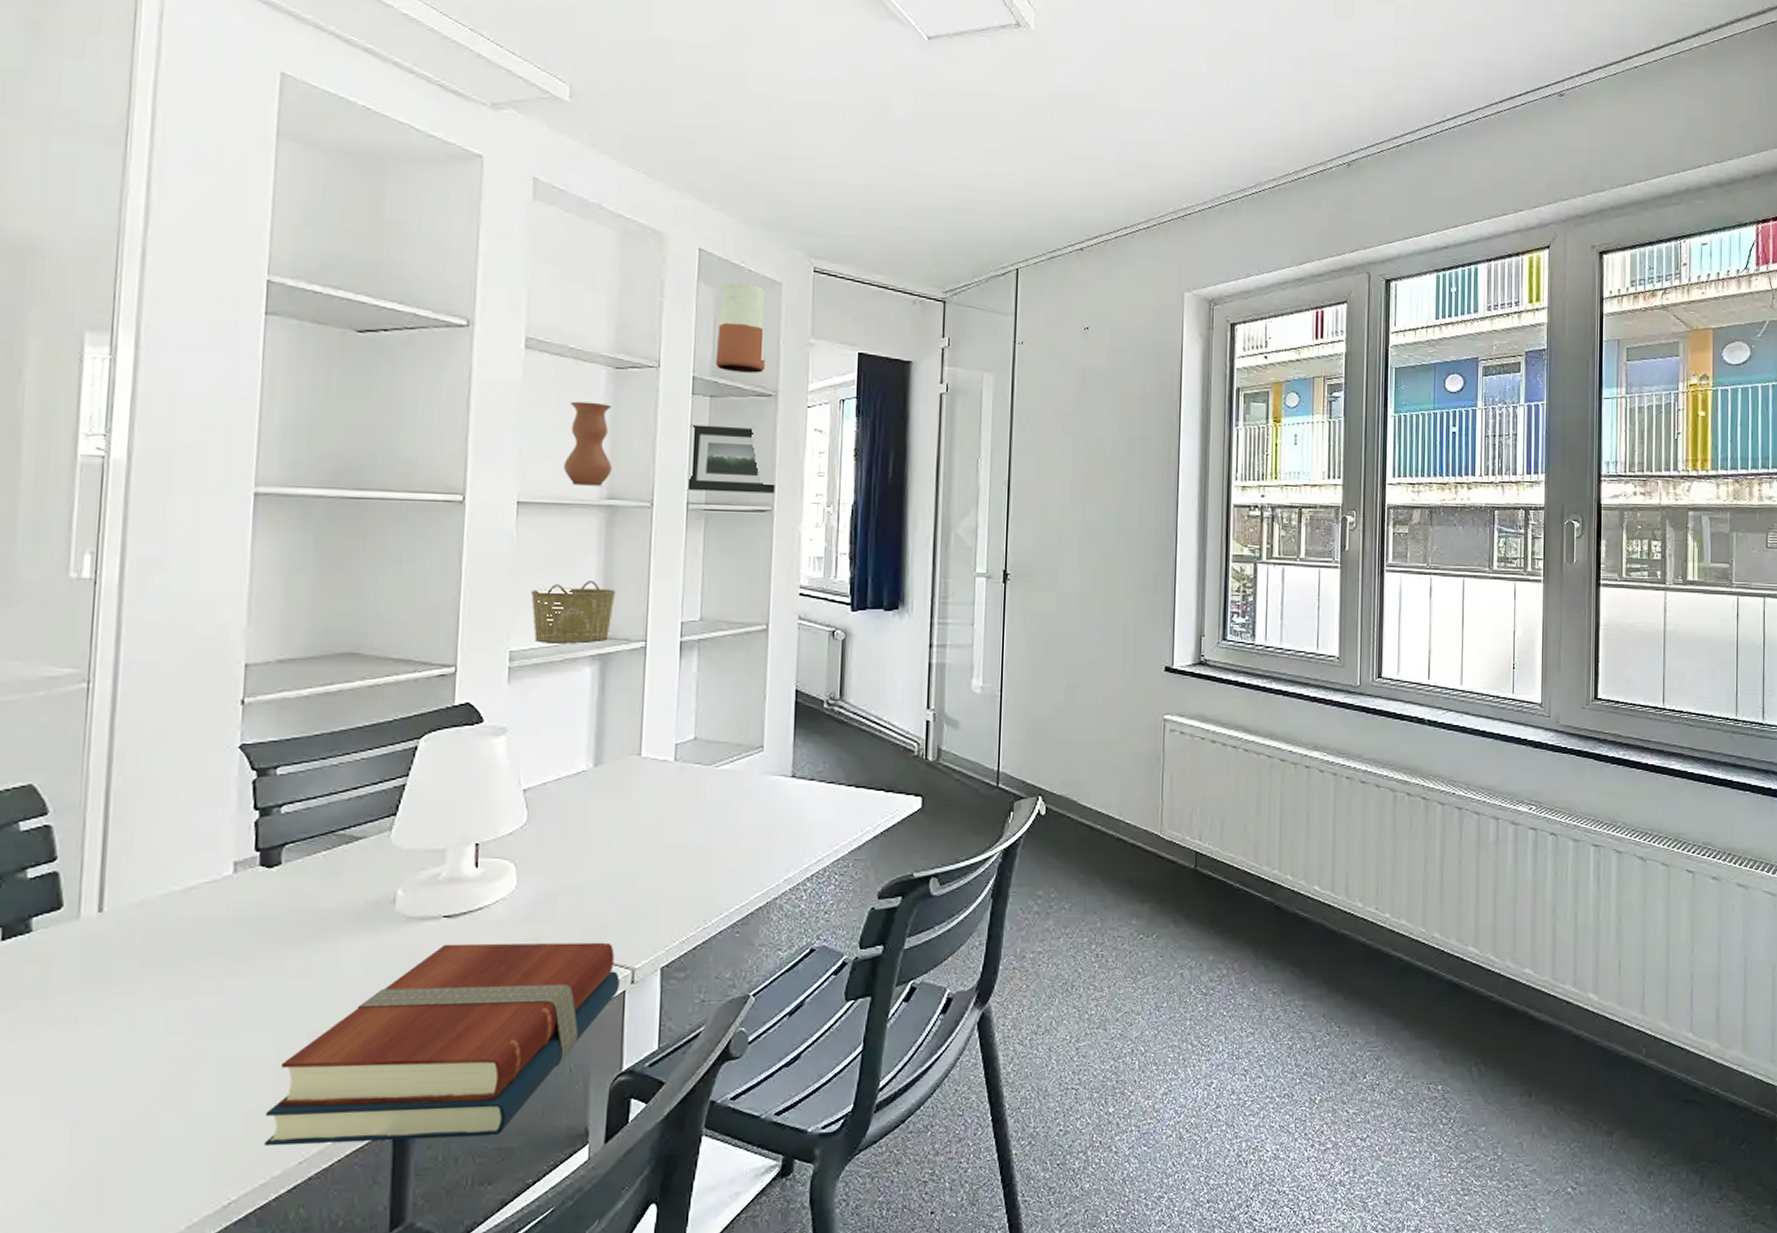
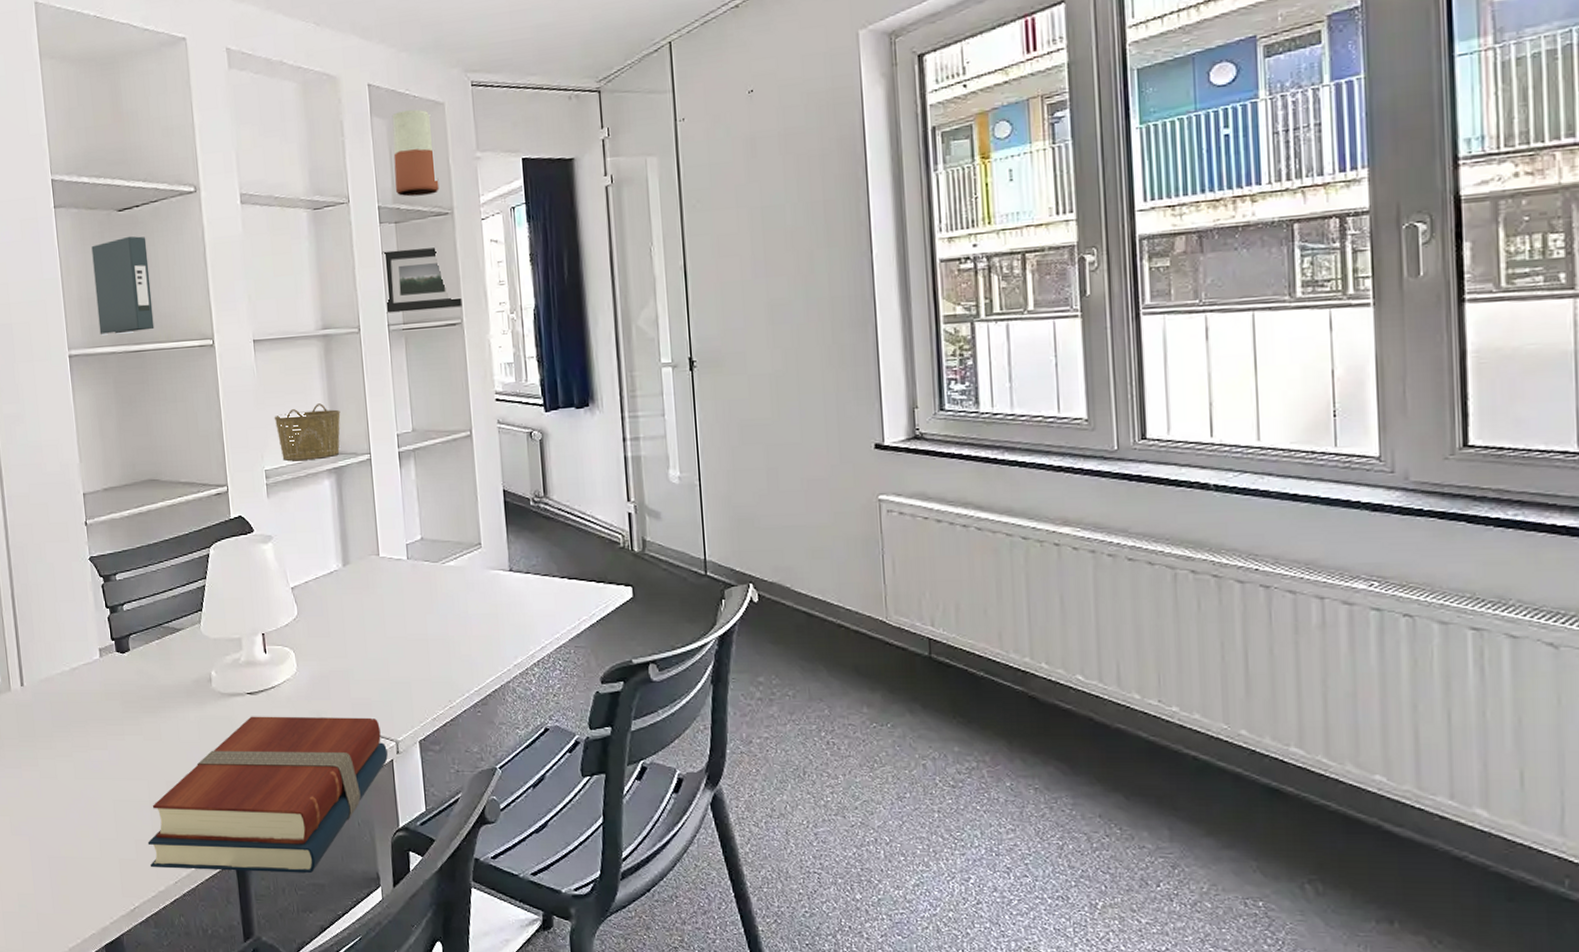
binder: none [305,362,392,475] -> present [91,236,155,334]
vase: present [563,401,613,486] -> none [282,243,323,320]

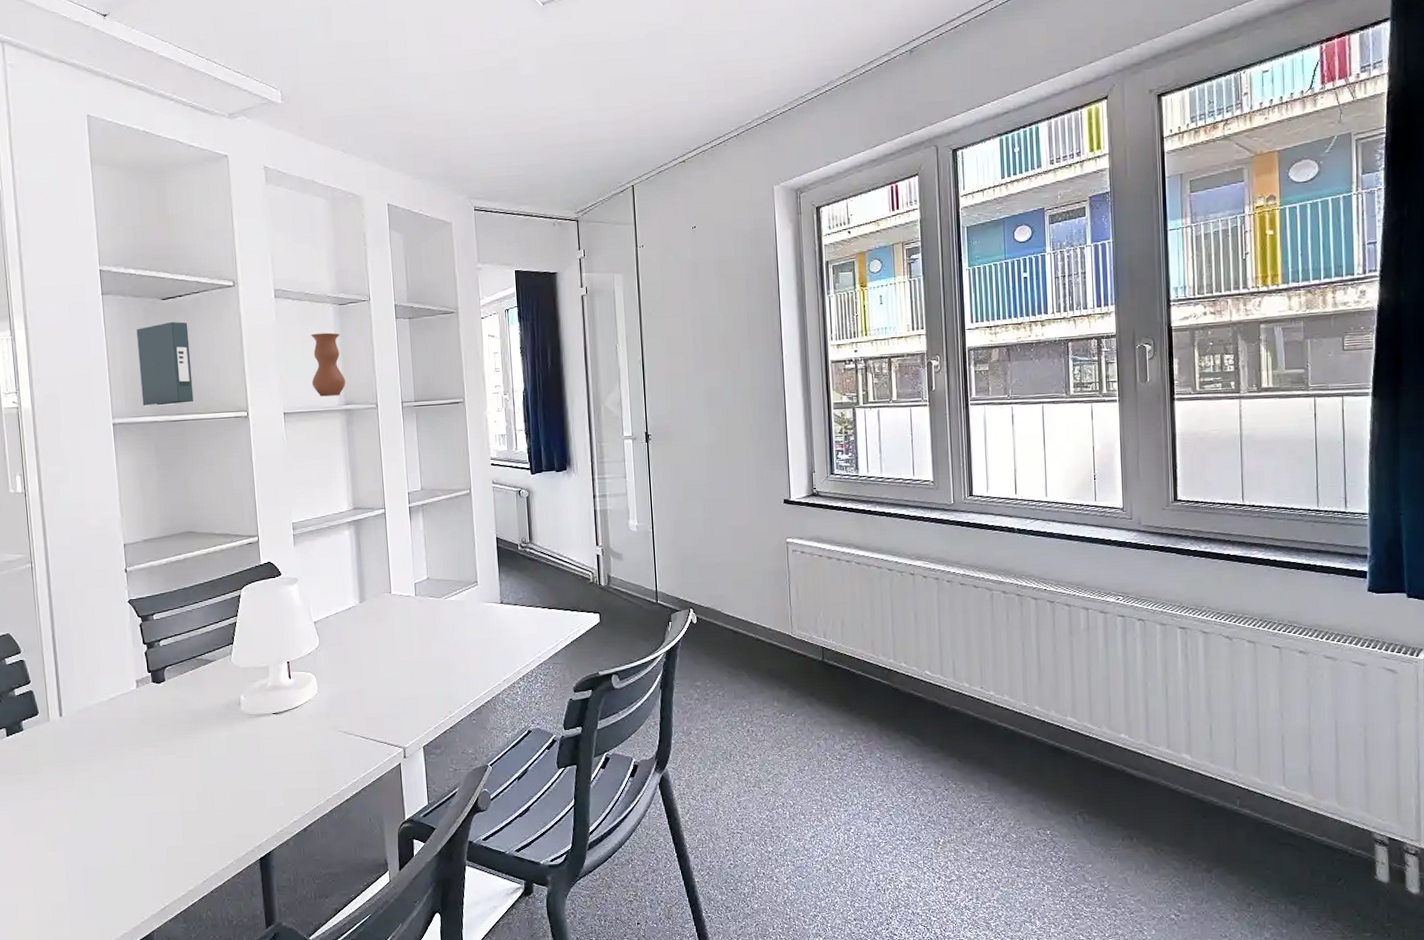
books: present [147,716,388,874] -> none [178,729,396,871]
basket: present [274,403,341,461] -> none [301,467,360,515]
vase: none [282,243,323,320] -> present [311,332,346,397]
picture frame: present [381,248,463,314] -> none [397,340,465,393]
vase: present [391,109,439,197] -> none [407,227,447,298]

